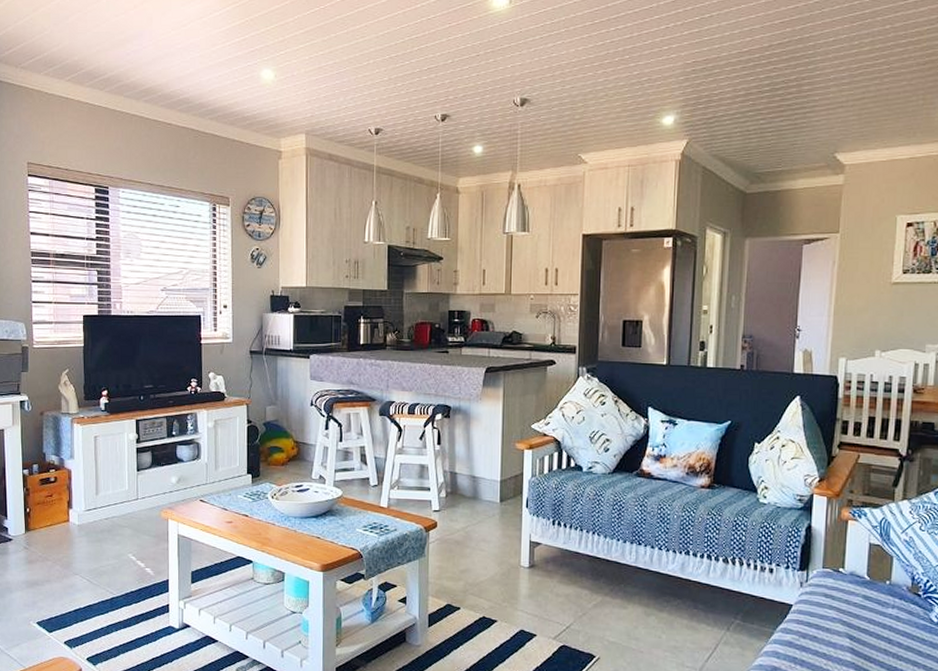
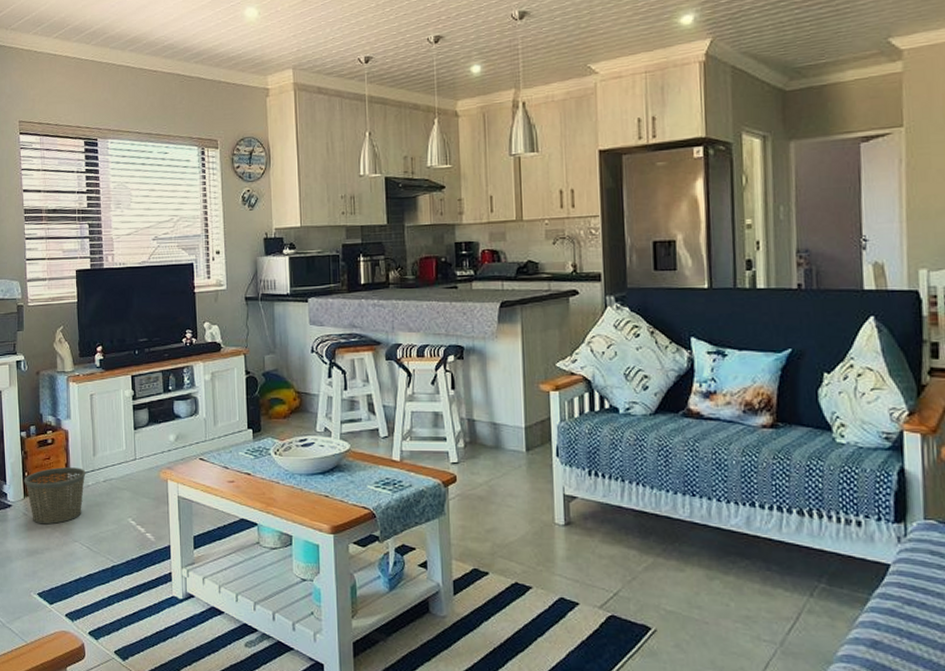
basket: none [25,504,88,558] -> present [24,467,86,525]

